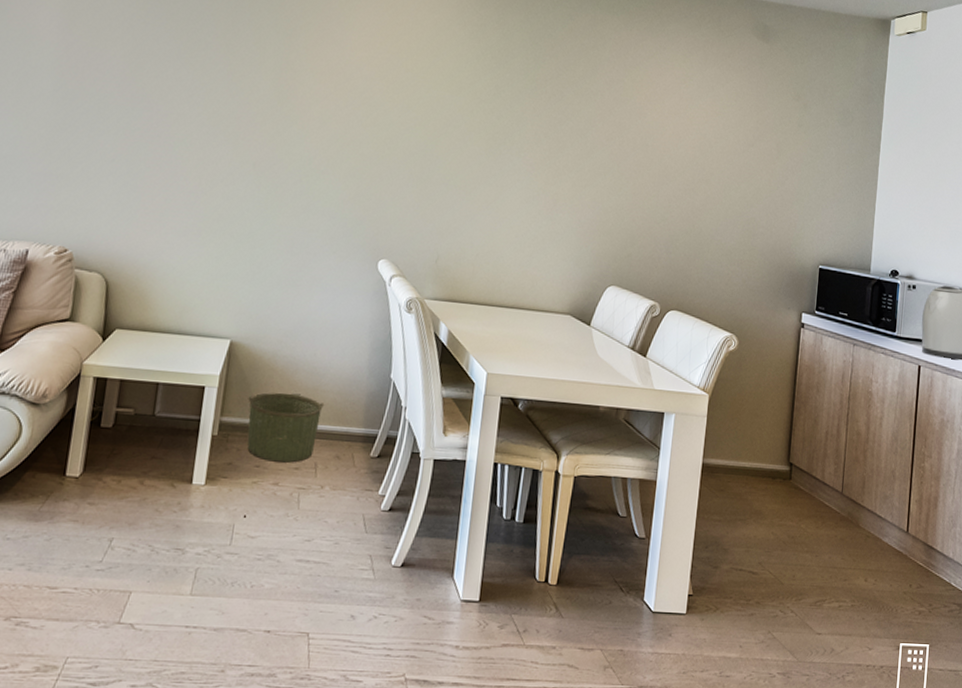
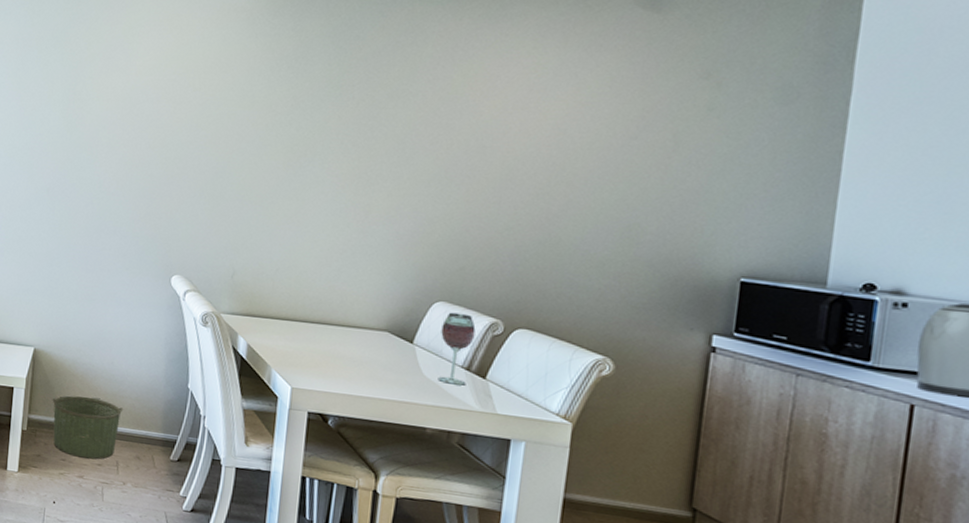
wineglass: none [609,296,639,364] -> present [438,312,476,386]

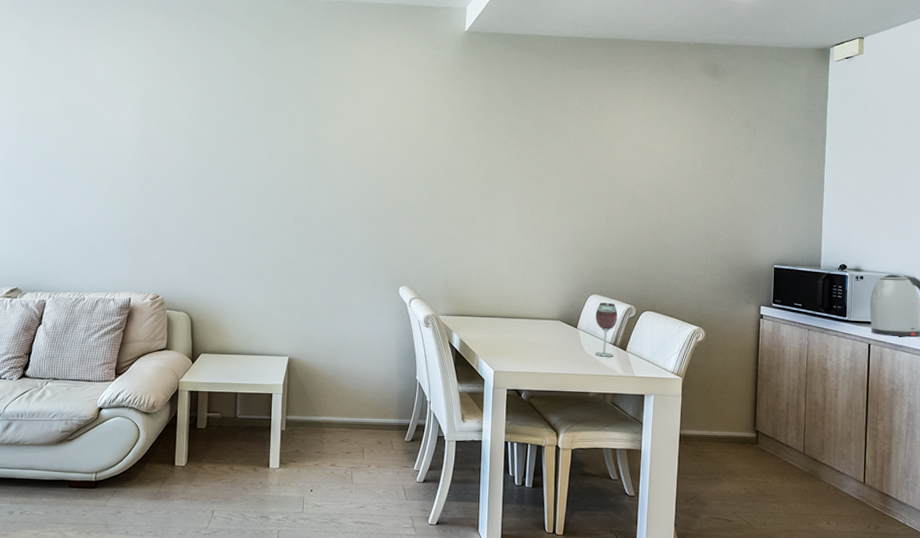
basket: present [52,395,124,460] -> none [306,395,366,449]

